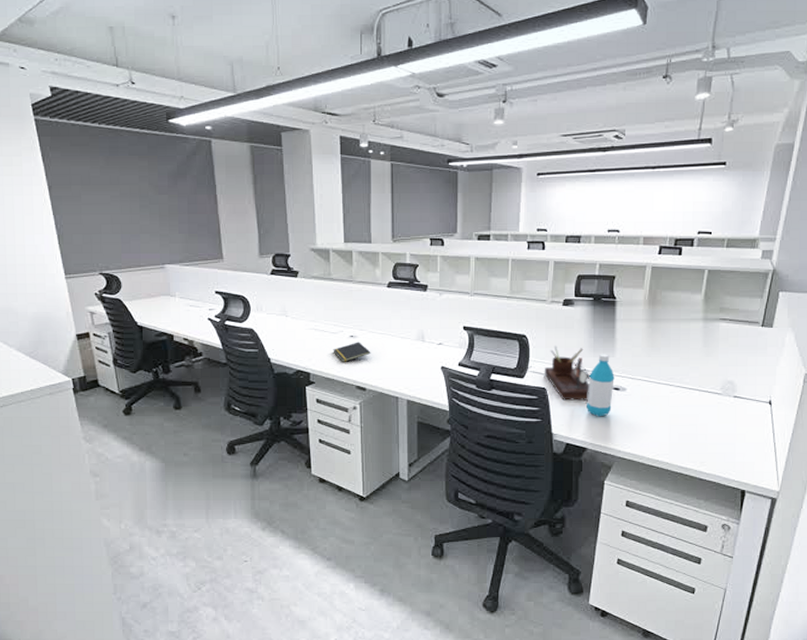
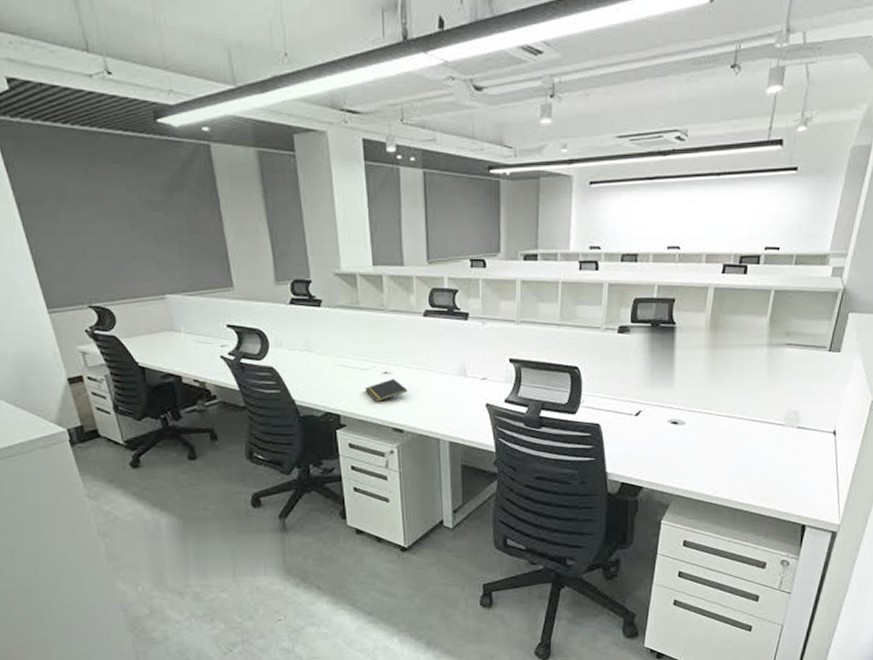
desk organizer: present [544,346,591,401] -> none [597,377,648,437]
water bottle: present [587,354,615,417] -> none [643,385,673,454]

